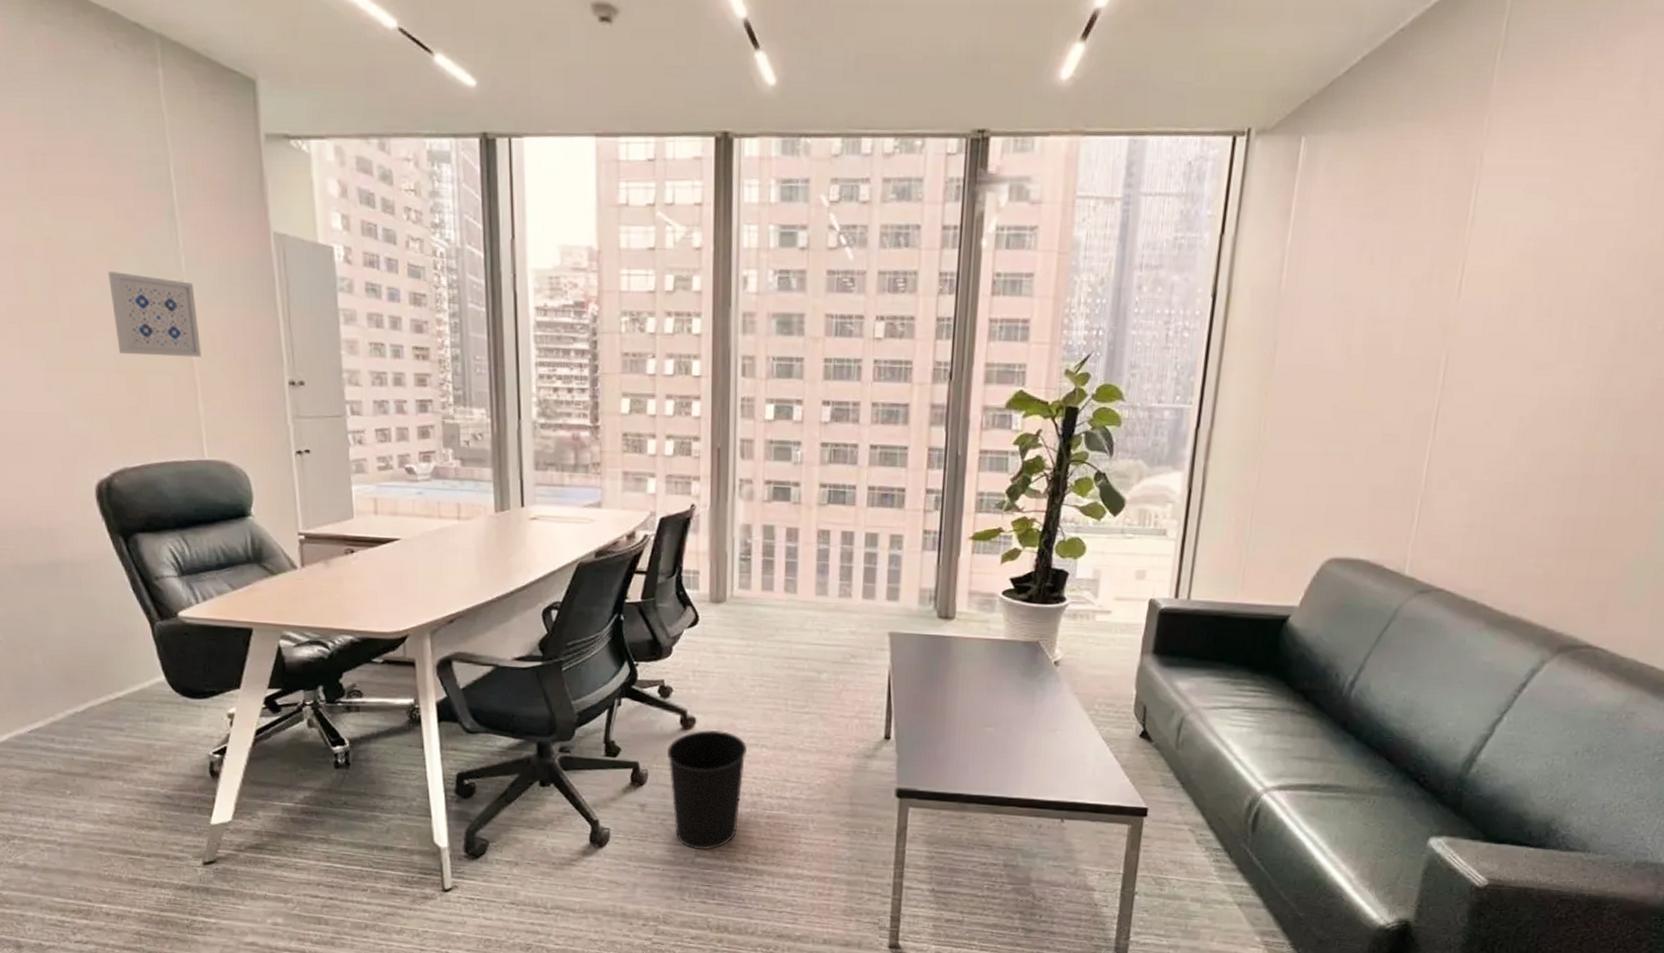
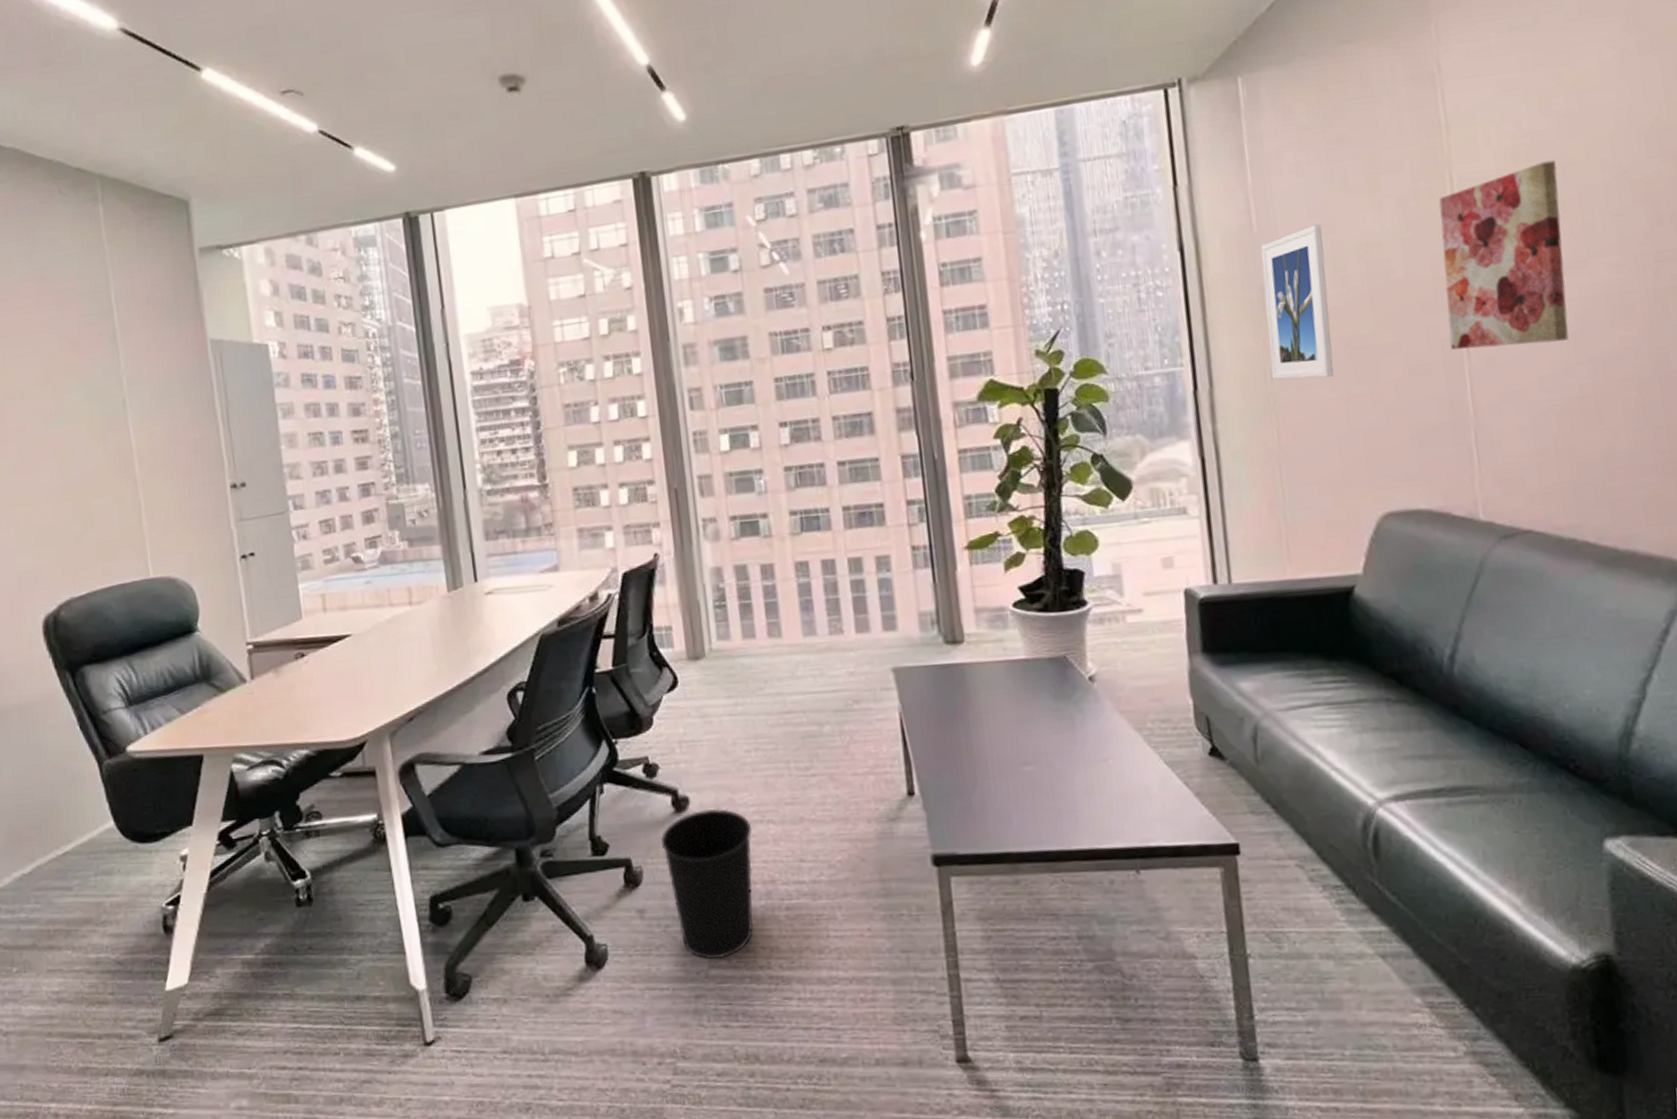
wall art: present [108,271,201,358] -> none [54,400,144,481]
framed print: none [1265,292,1341,434] -> present [1261,224,1334,380]
wall art: none [1421,267,1555,432] -> present [1439,160,1569,350]

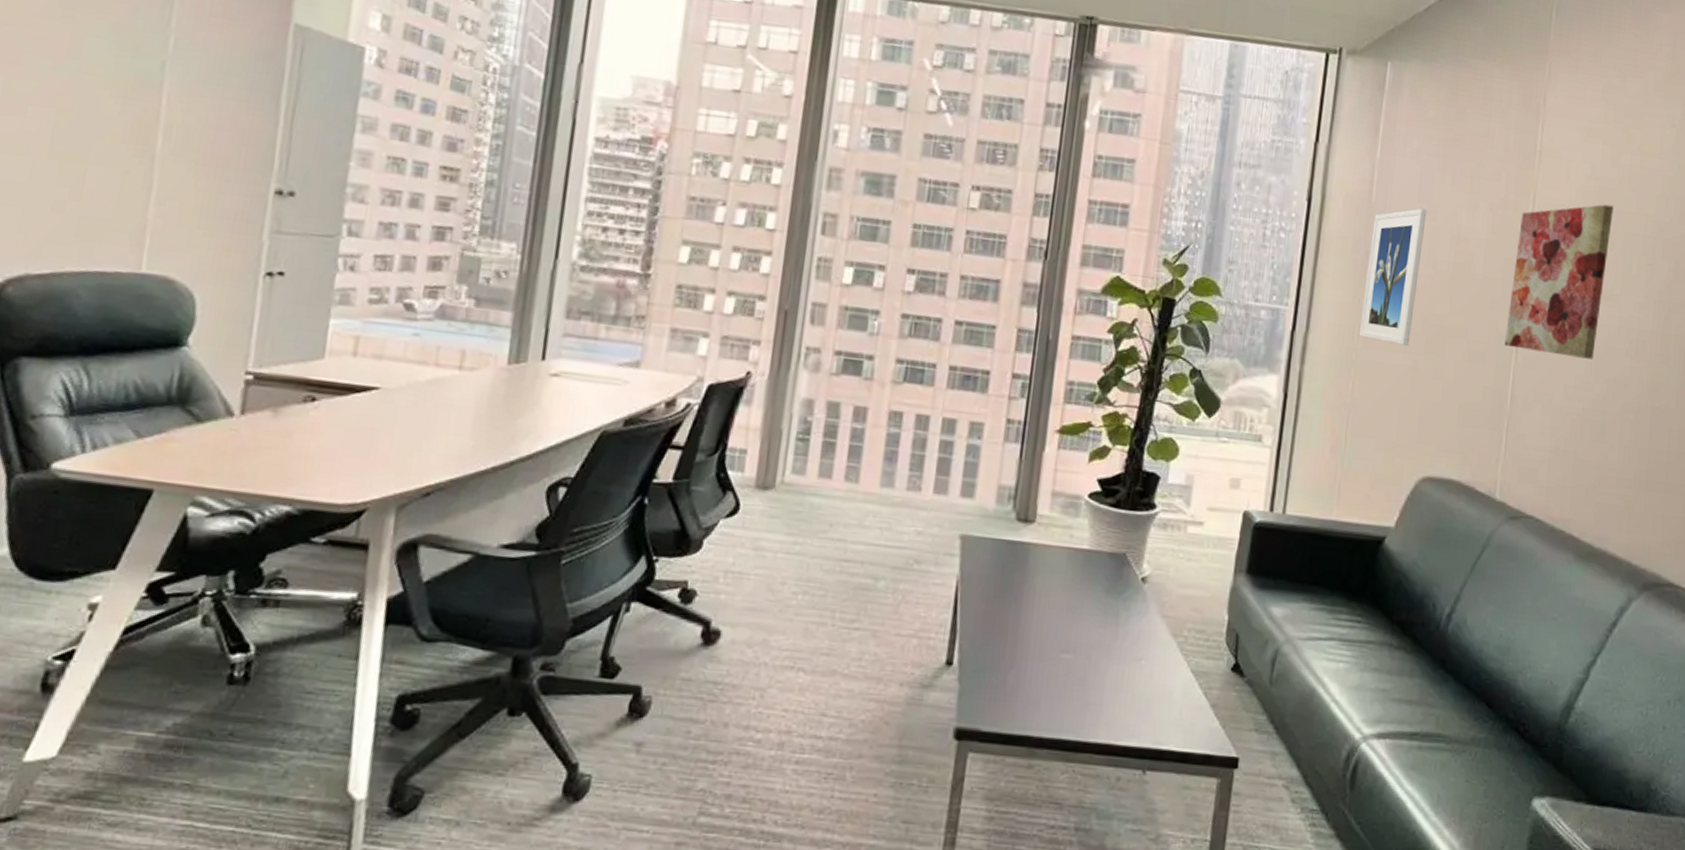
wastebasket: present [660,808,754,959] -> none [677,646,780,807]

